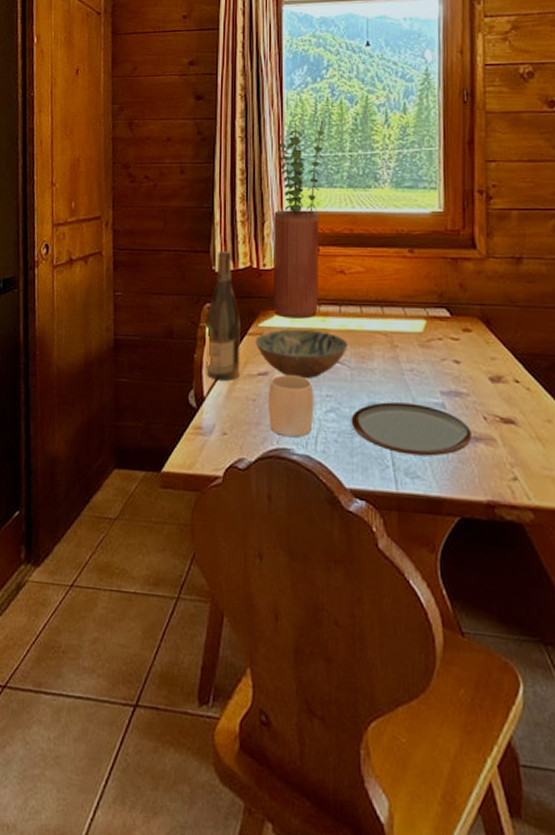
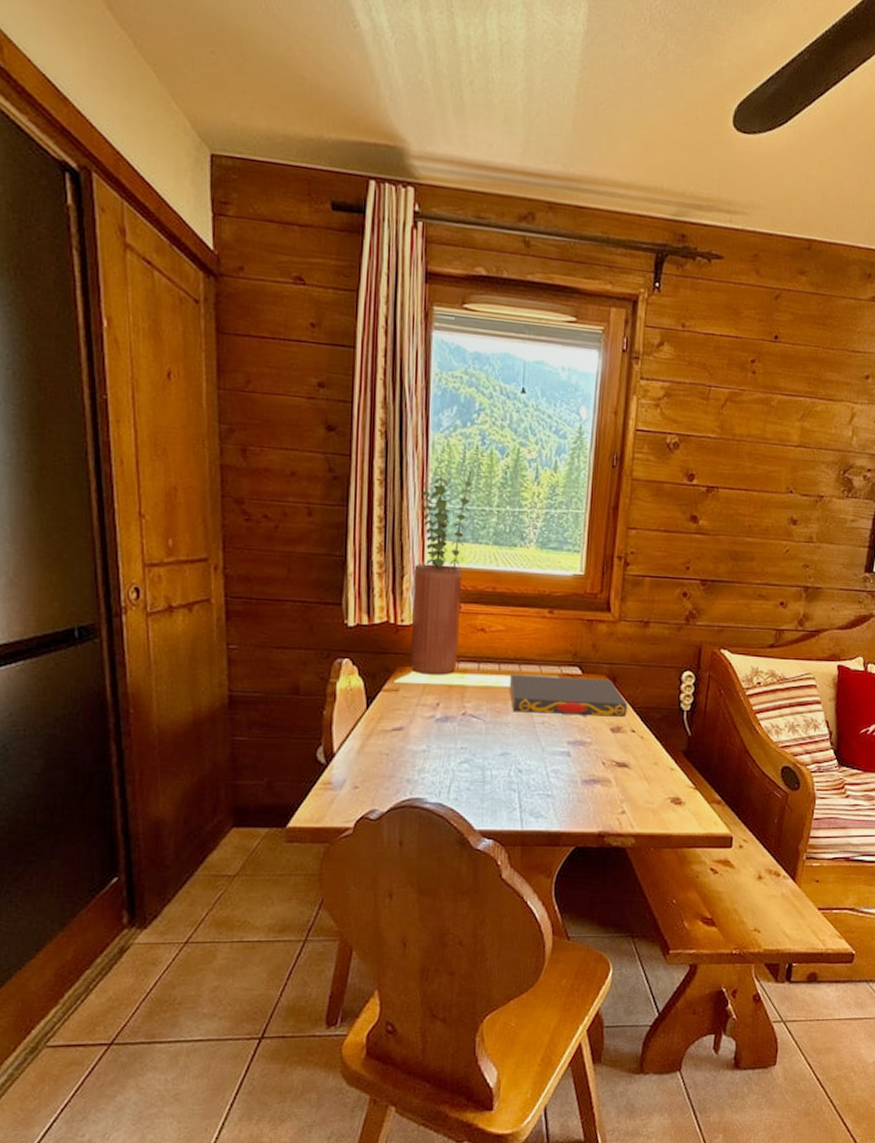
wine bottle: present [206,250,241,381] -> none [336,603,375,737]
bowl: present [255,329,348,379] -> none [390,685,485,733]
mug: present [268,374,314,438] -> none [402,729,449,788]
plate: present [351,402,472,456] -> none [483,752,591,798]
book: none [372,316,507,365] -> present [509,673,628,717]

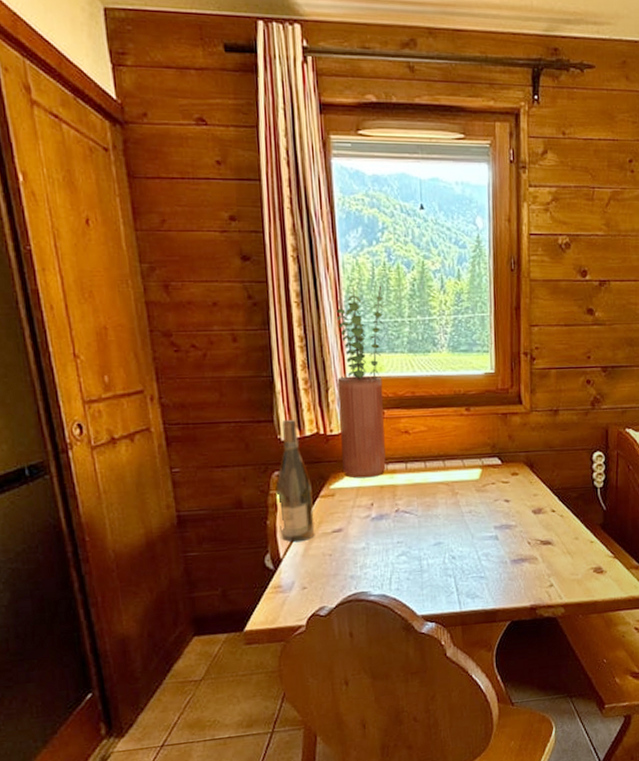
wine bottle: none [336,603,375,737] -> present [276,419,315,543]
book: present [509,673,628,717] -> none [435,466,546,504]

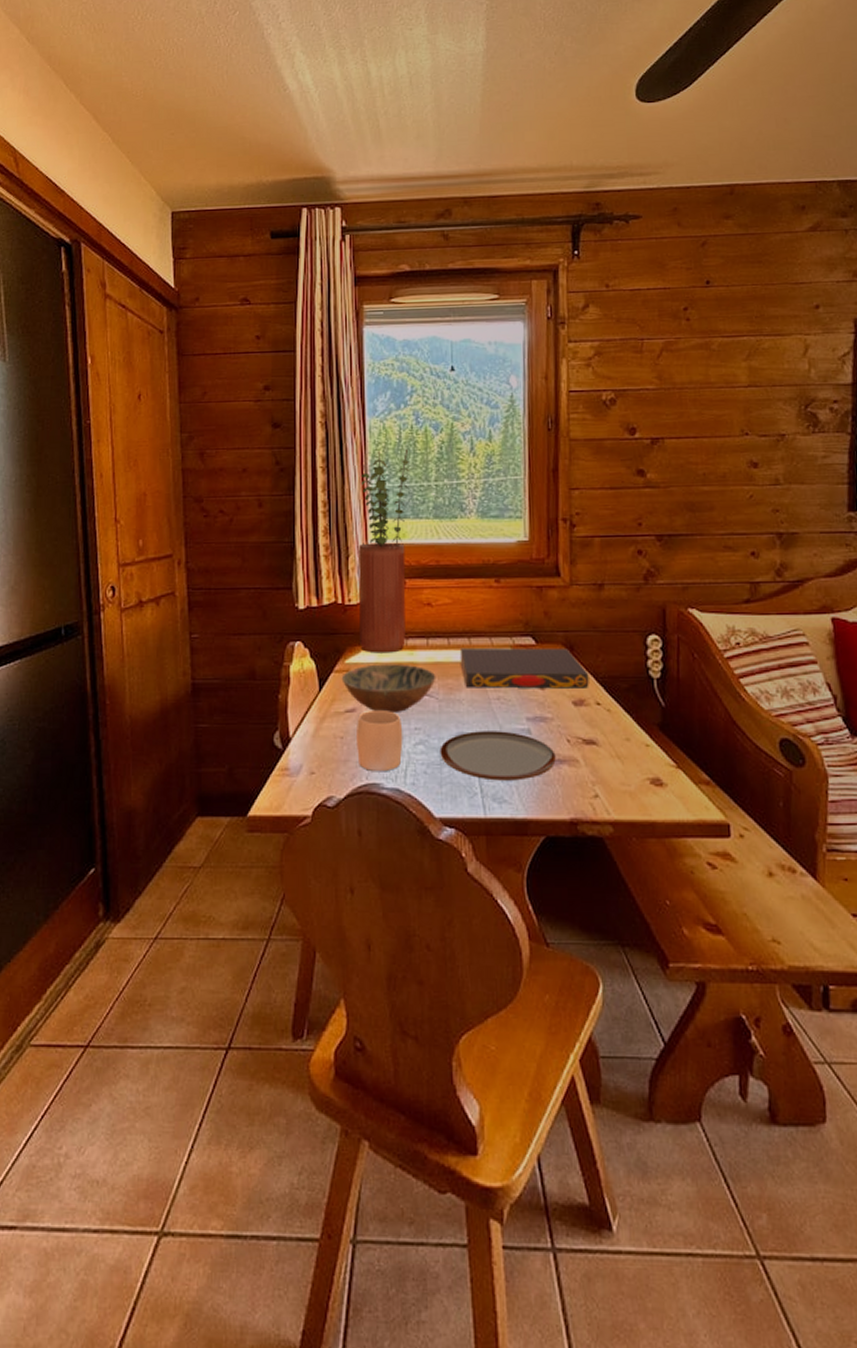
wine bottle: present [276,419,315,543] -> none [291,586,327,721]
bowl: none [327,486,415,531] -> present [341,663,436,714]
mug: none [344,528,388,582] -> present [357,709,403,772]
plate: none [420,538,519,581] -> present [440,731,556,781]
book: none [435,466,546,504] -> present [459,647,589,689]

